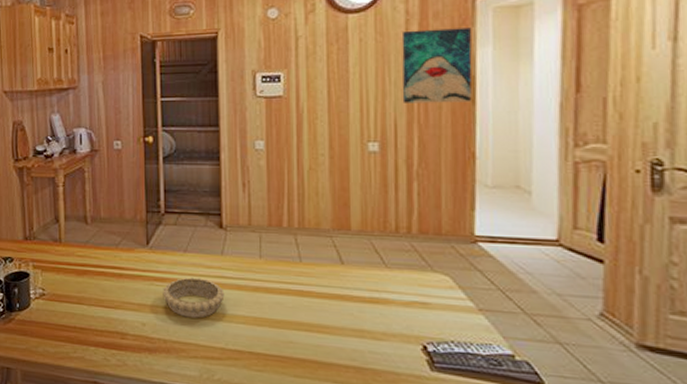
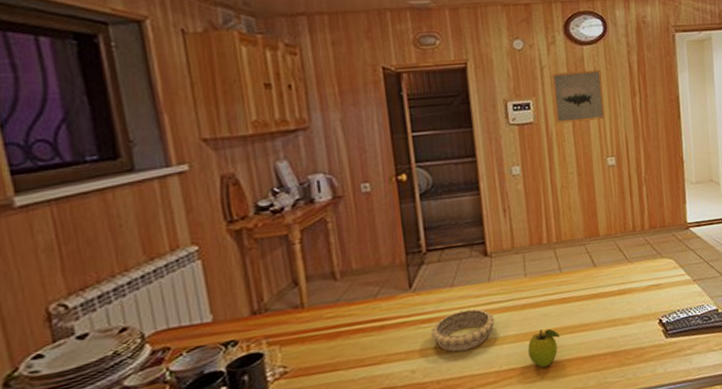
fruit: none [257,318,294,360] -> present [528,328,560,368]
wall art: none [307,41,370,99] -> present [551,69,606,124]
wall art: present [401,27,472,103] -> none [625,57,678,122]

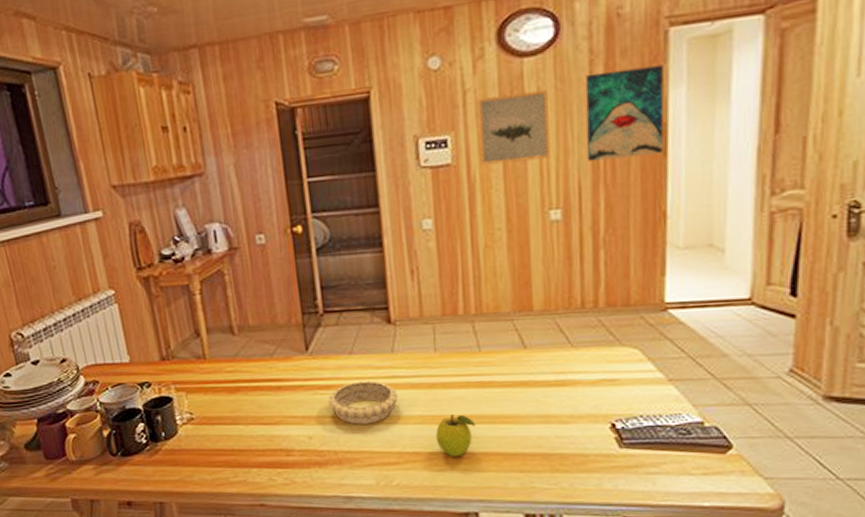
wall art: none [625,57,678,122] -> present [585,65,664,162]

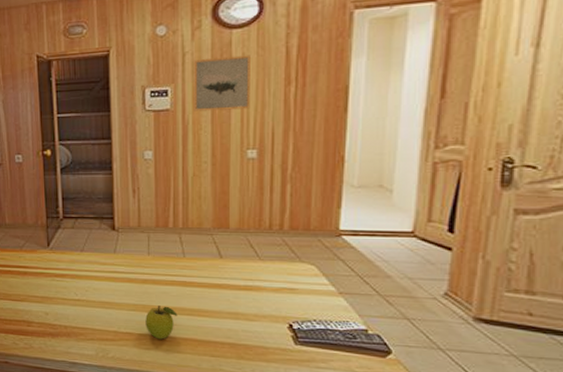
decorative bowl: present [328,380,398,425] -> none [63,273,117,307]
wall art: present [585,65,664,162] -> none [280,39,348,113]

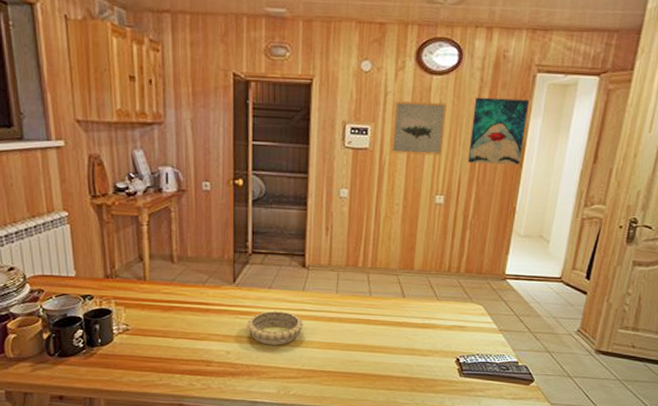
decorative bowl: none [63,273,117,307] -> present [247,311,304,345]
fruit: present [145,306,178,340] -> none [329,343,360,376]
wall art: none [280,39,348,113] -> present [467,97,530,166]

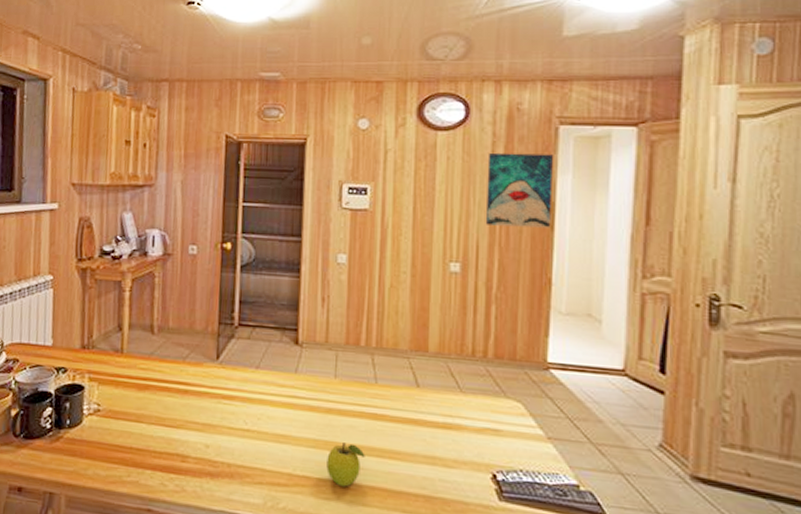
decorative bowl: present [247,311,304,345] -> none [230,396,296,441]
fruit: none [329,343,360,376] -> present [326,443,365,487]
wall art: present [391,101,447,156] -> none [394,158,456,217]

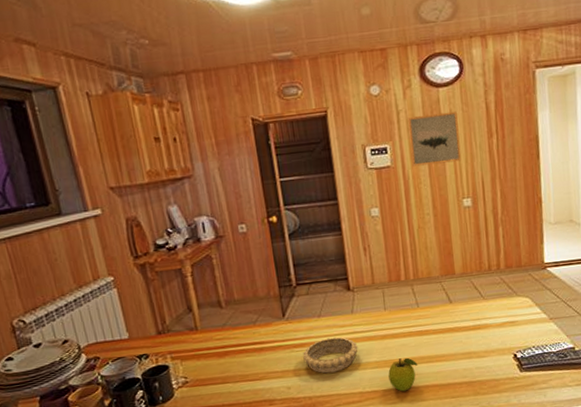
decorative bowl: none [230,396,296,441] -> present [303,337,358,374]
wall art: none [394,158,456,217] -> present [407,111,462,167]
wall art: present [485,152,554,228] -> none [482,95,537,163]

